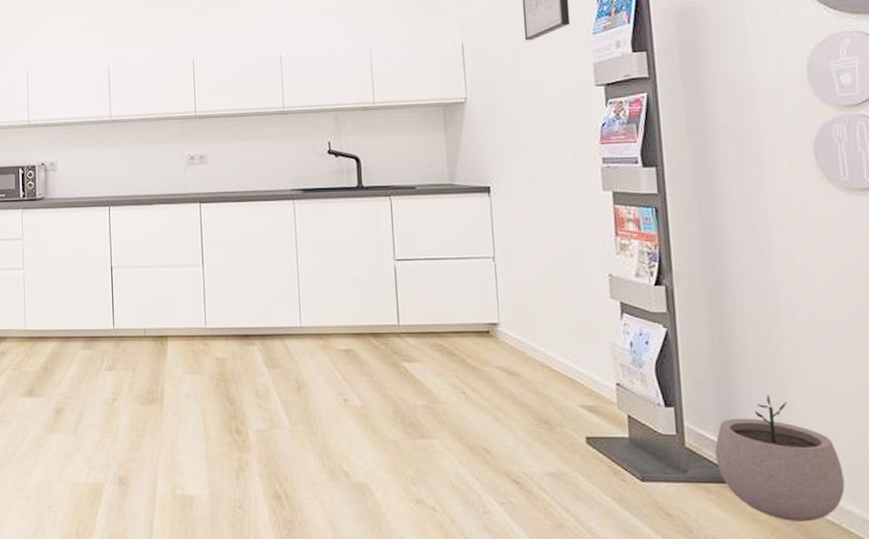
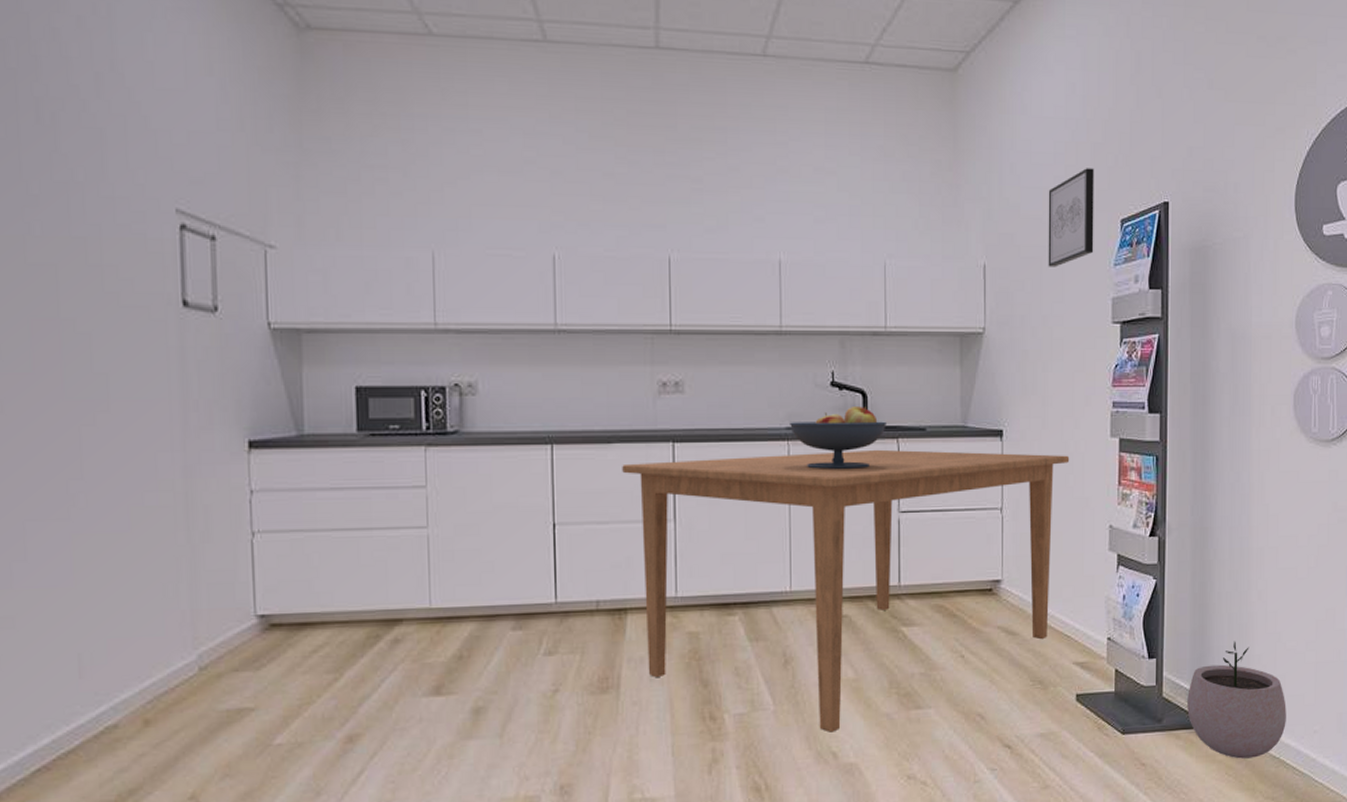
dining table: none [161,206,561,453] -> present [622,449,1070,732]
fruit bowl: none [294,170,379,224] -> present [790,407,886,469]

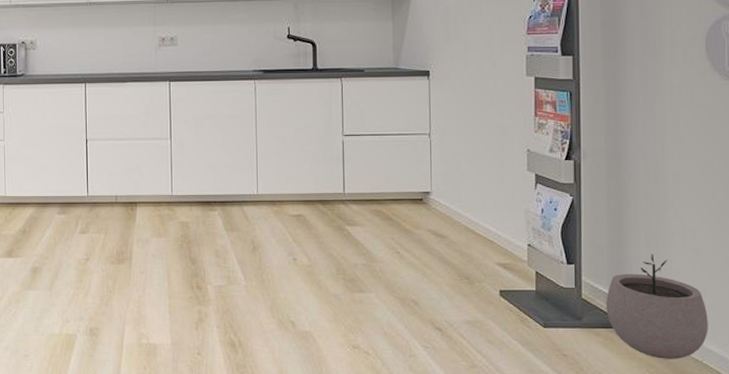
dining table: present [622,449,1070,732] -> none [133,86,489,306]
fruit bowl: present [790,407,886,469] -> none [256,54,332,102]

